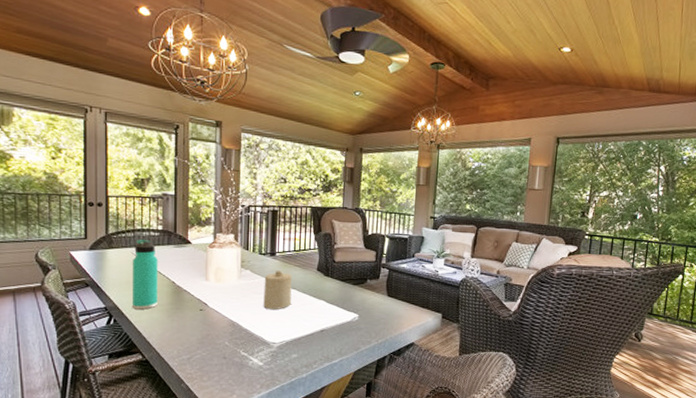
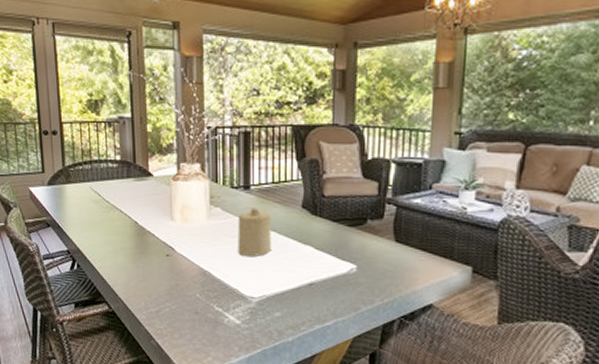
thermos bottle: present [131,238,158,310] -> none [91,171,121,254]

